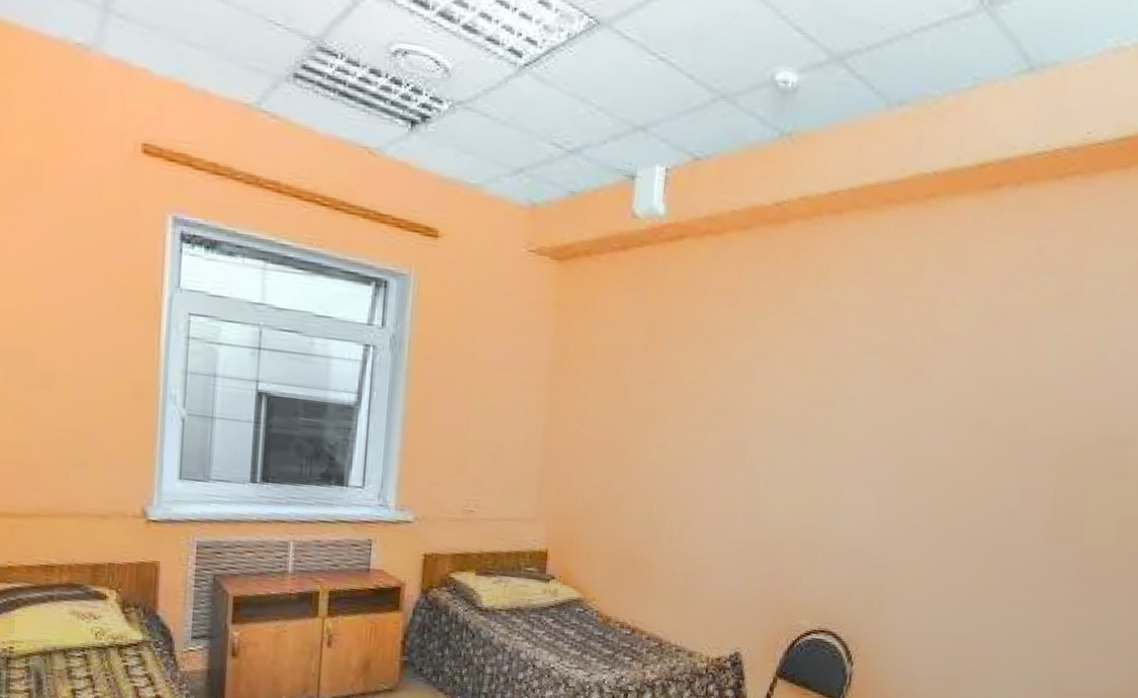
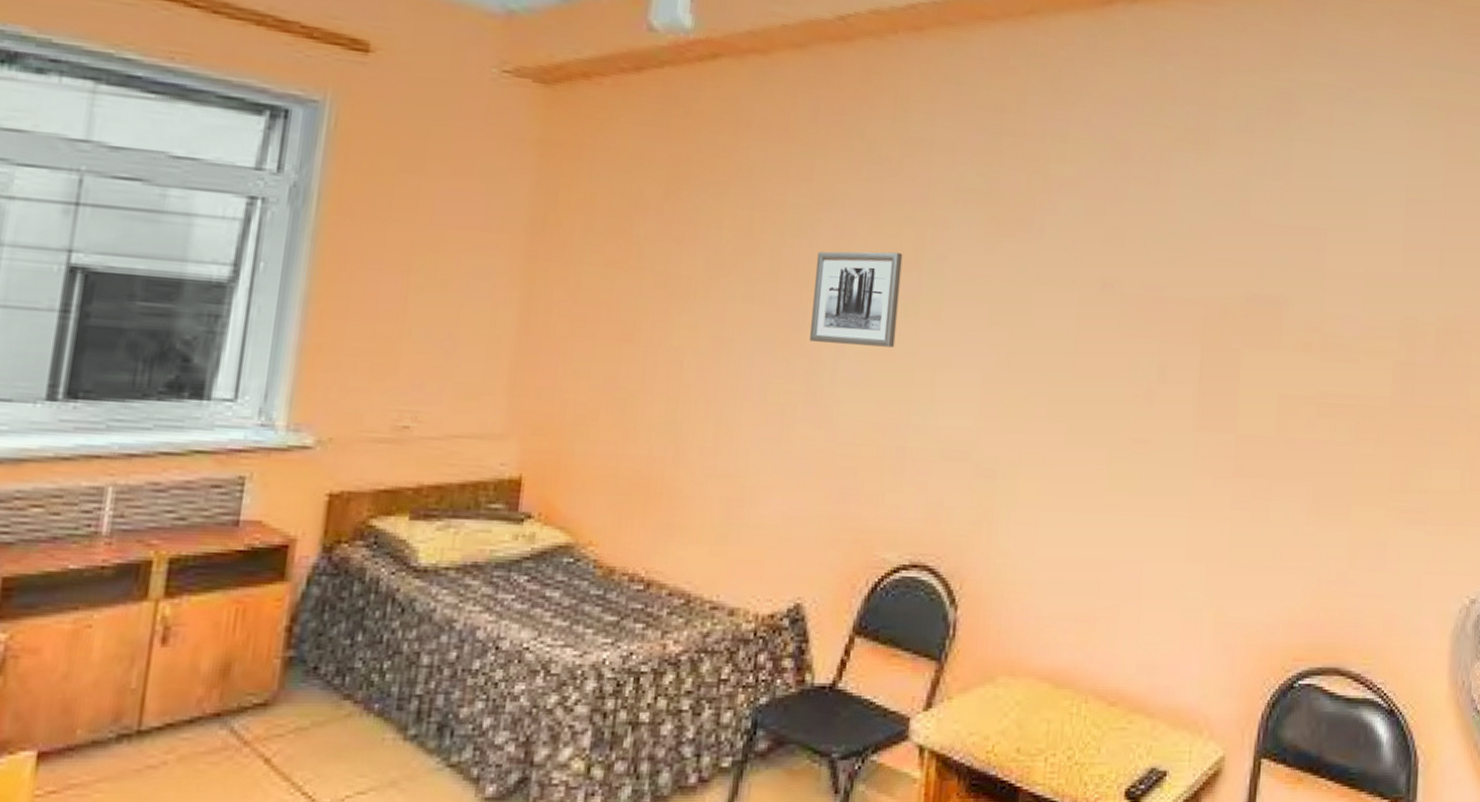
wall art: none [749,392,821,468] -> present [810,251,903,348]

